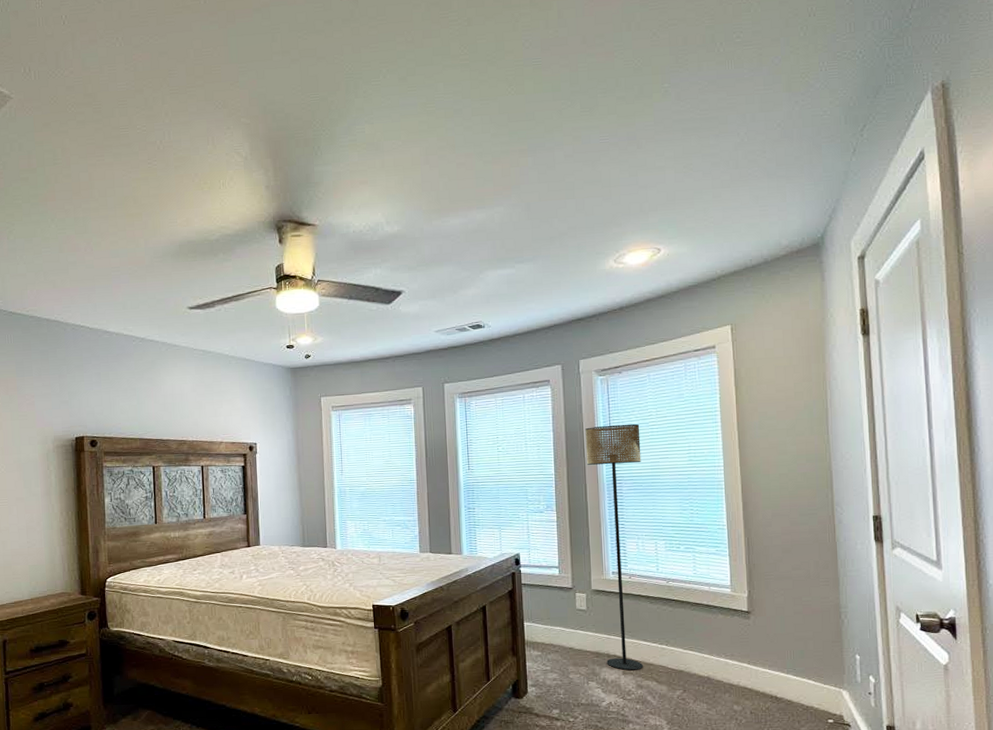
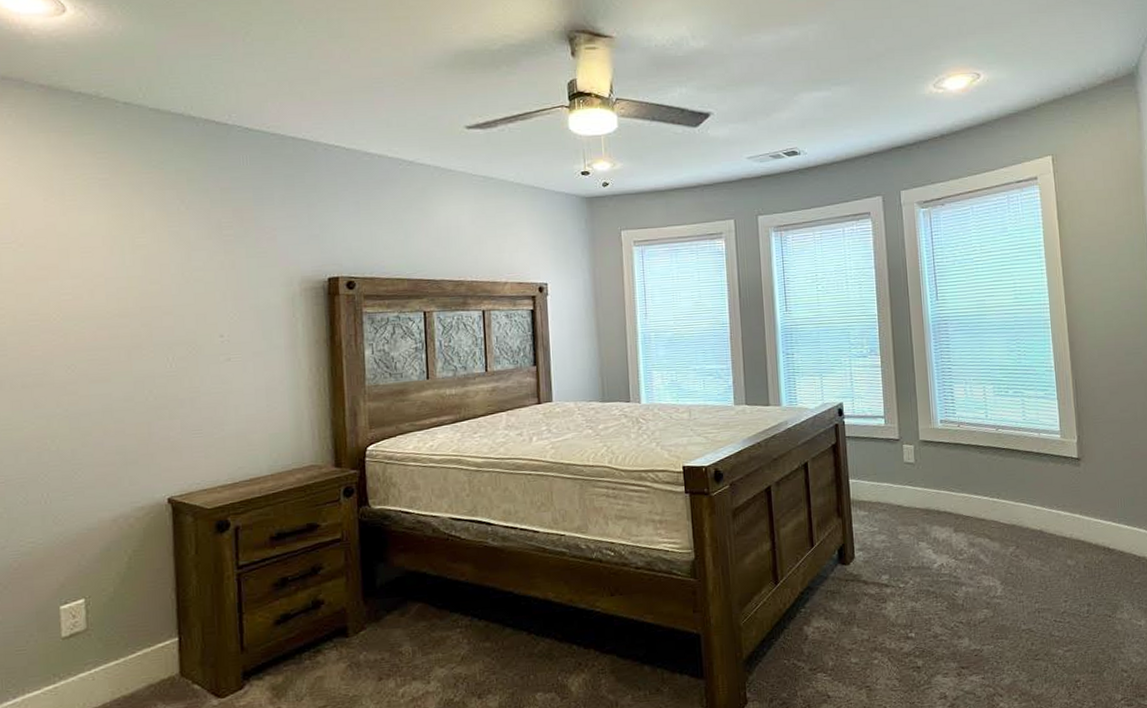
floor lamp: present [585,423,644,671] -> none [908,259,975,528]

